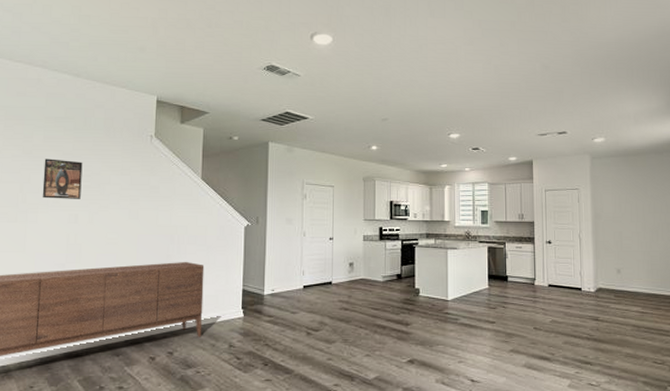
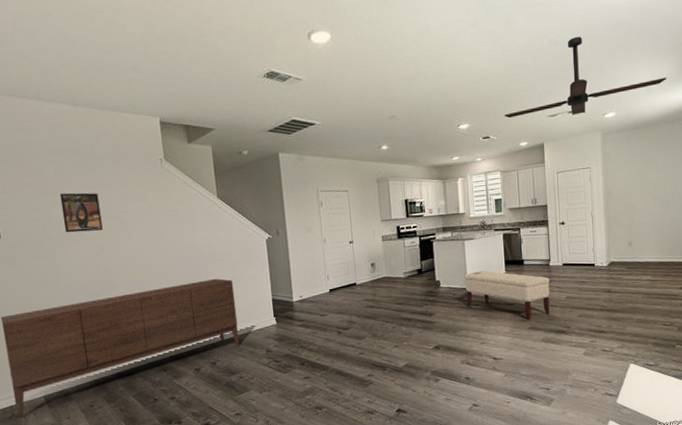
bench: none [445,283,534,341] -> present [464,271,550,320]
ceiling fan: none [495,63,655,137] -> present [504,36,667,118]

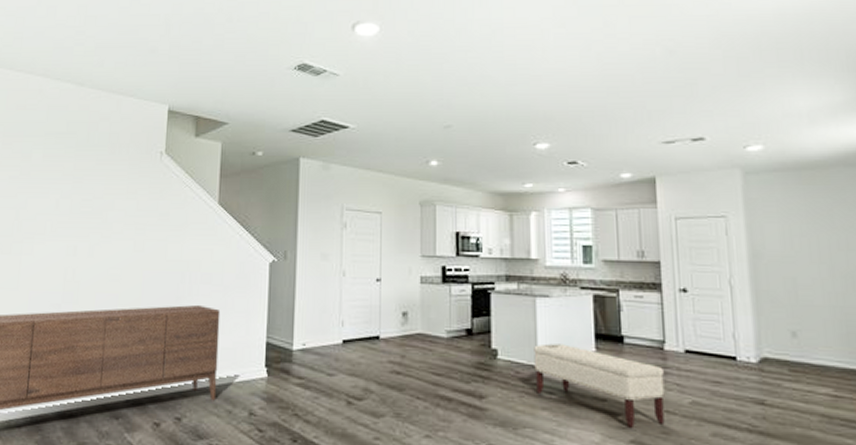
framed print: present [59,192,103,233] -> none [38,180,84,228]
ceiling fan: present [504,36,667,118] -> none [599,45,840,145]

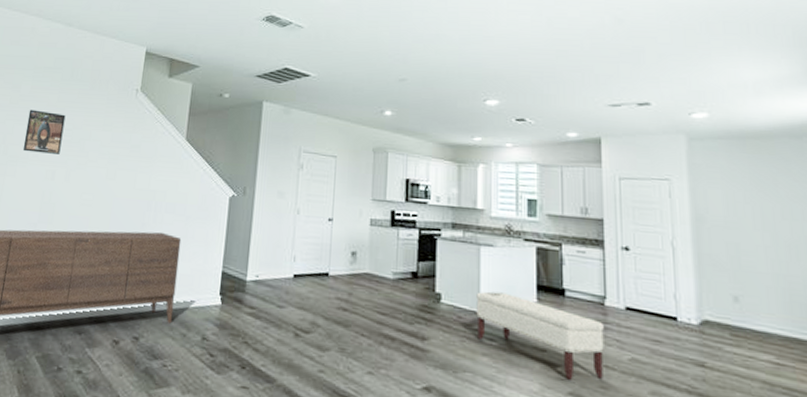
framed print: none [38,180,84,228] -> present [22,109,66,154]

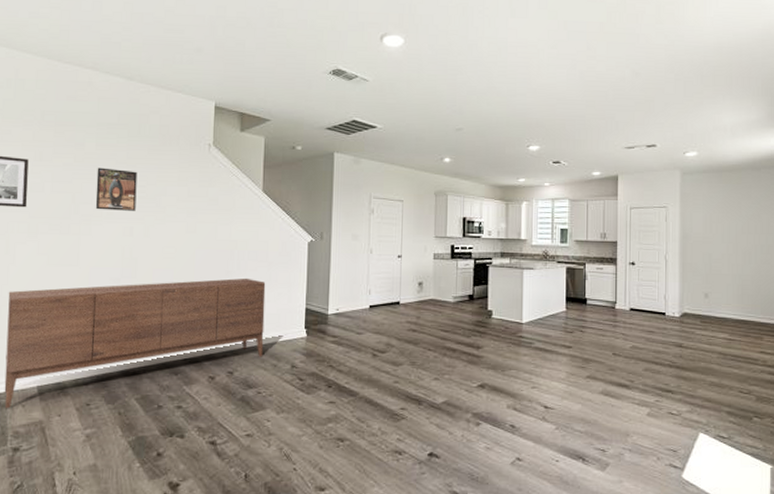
bench: present [476,291,604,380] -> none [520,305,614,367]

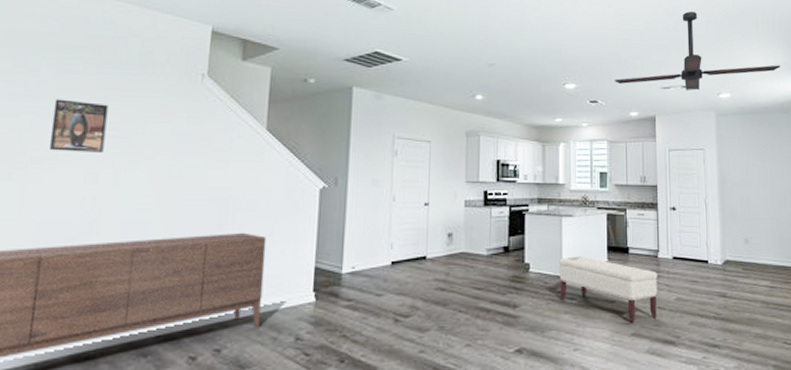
bench: none [520,305,614,367] -> present [559,256,658,323]
ceiling fan: none [578,69,754,150] -> present [614,11,781,91]

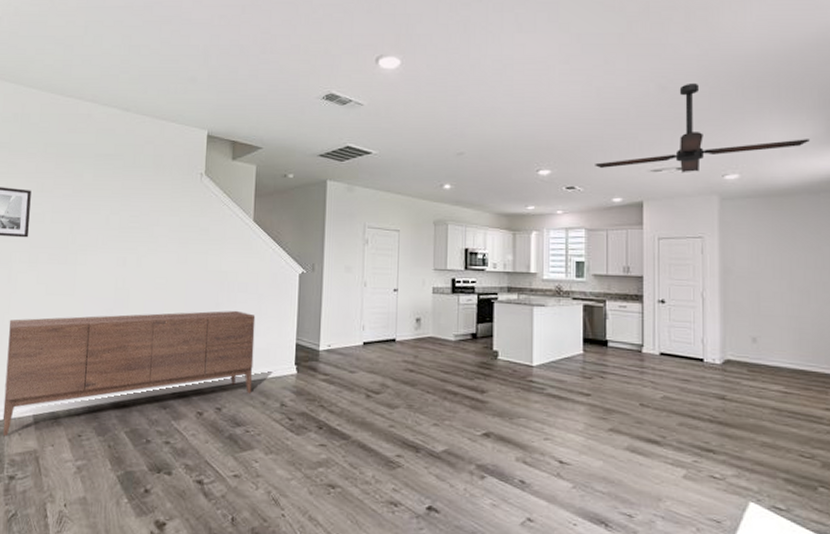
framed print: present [48,99,109,152] -> none [91,198,132,241]
bench: present [559,256,658,323] -> none [529,346,640,418]

